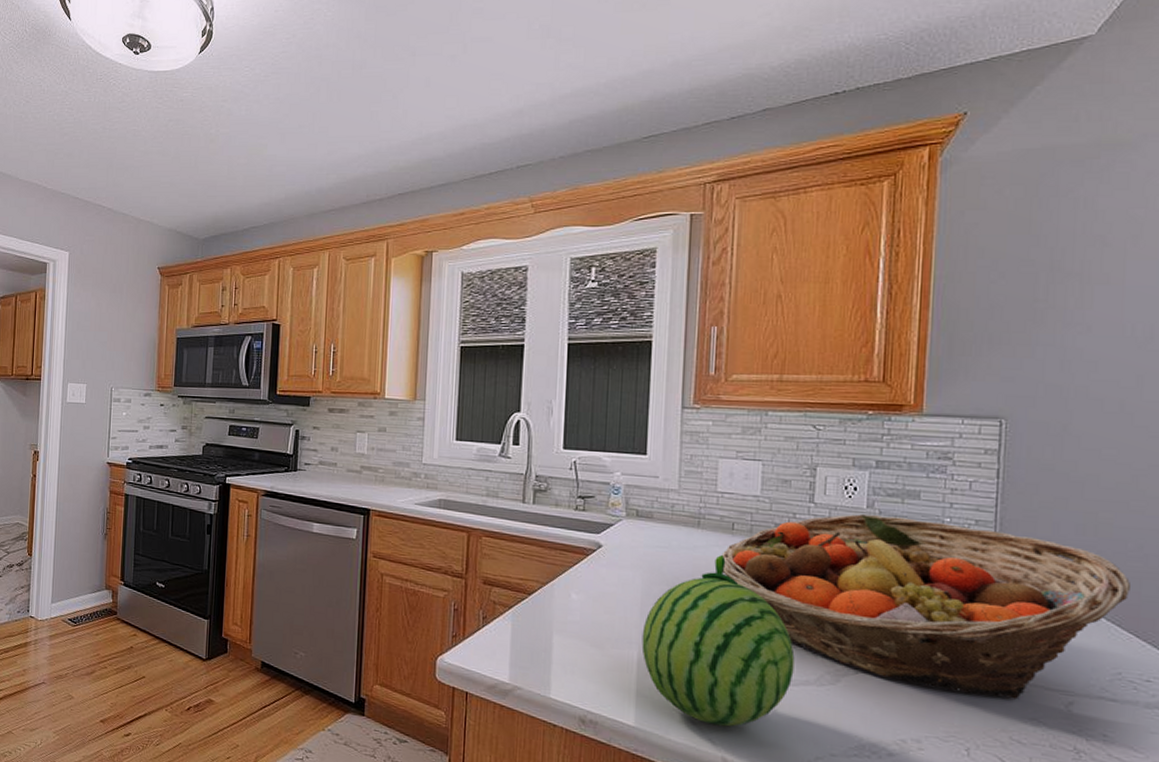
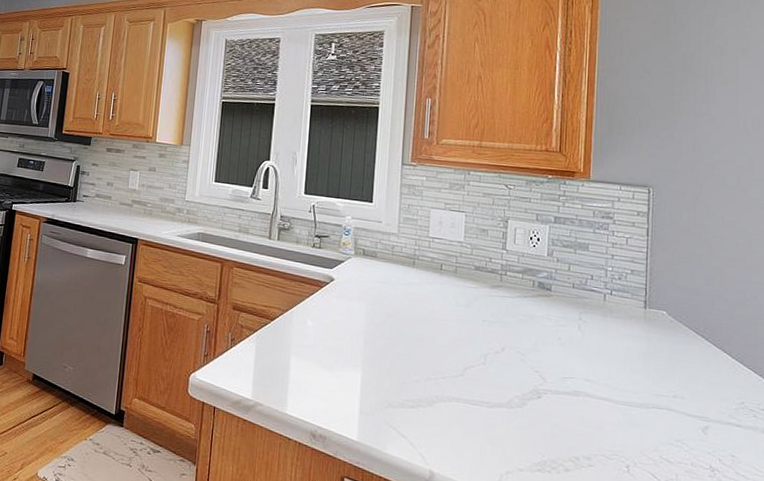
fruit: present [641,555,795,727] -> none [365,291,490,443]
fruit basket: present [721,514,1130,700] -> none [432,261,748,424]

